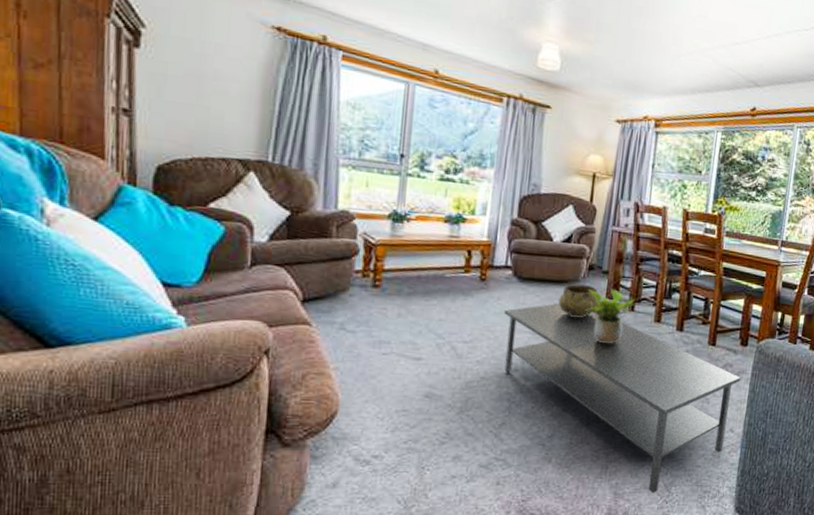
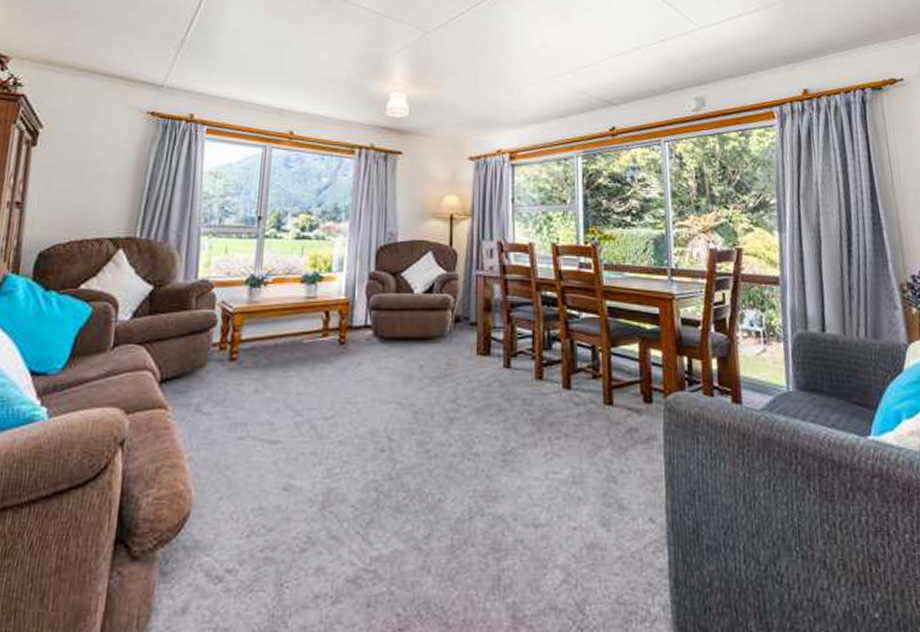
coffee table: present [504,303,741,493] -> none [366,365,651,616]
decorative bowl: present [558,284,598,318] -> none [424,341,469,381]
potted plant: present [584,289,635,343] -> none [453,343,510,409]

